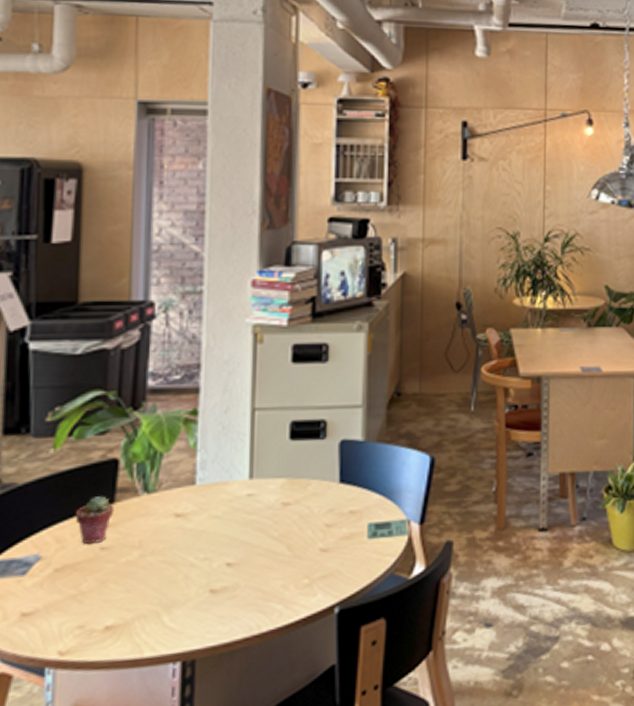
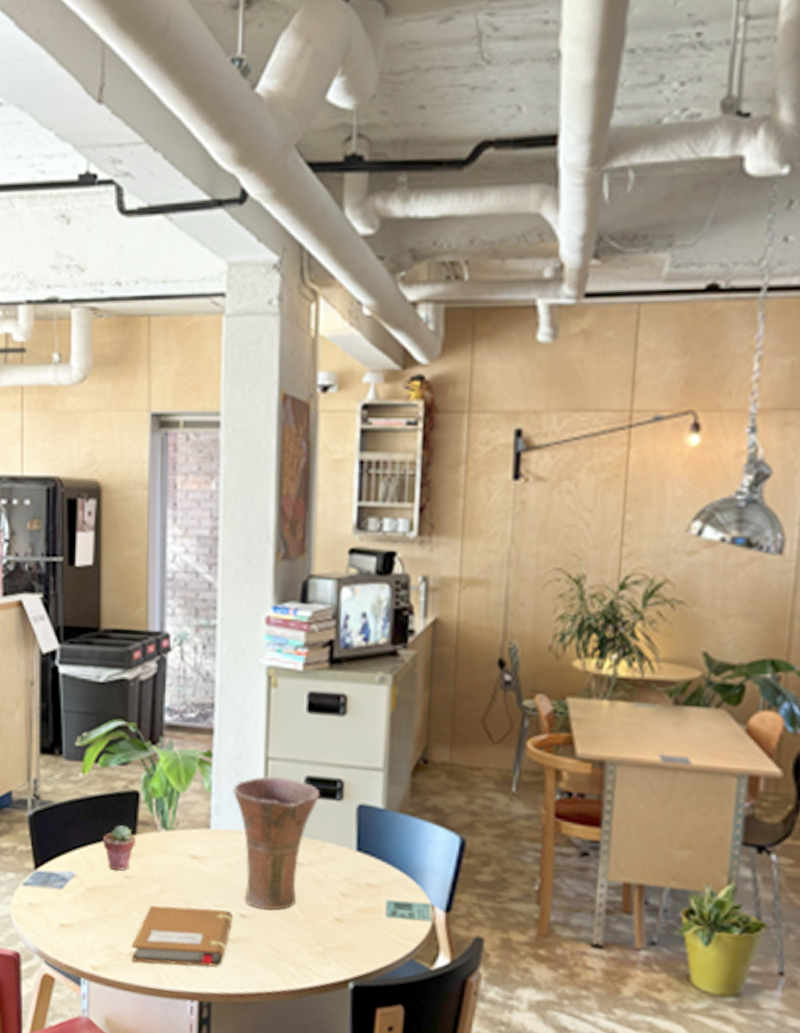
notebook: none [105,561,220,636] -> present [131,905,234,967]
vase: none [219,425,305,555] -> present [233,776,321,911]

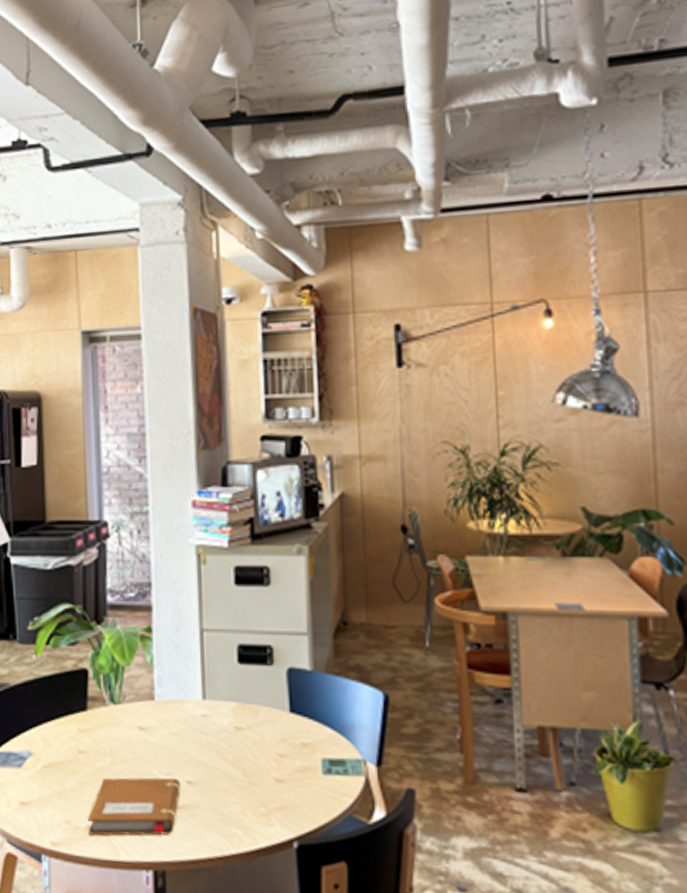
potted succulent: present [102,825,137,871] -> none [56,703,88,747]
vase: present [233,776,321,911] -> none [173,647,253,776]

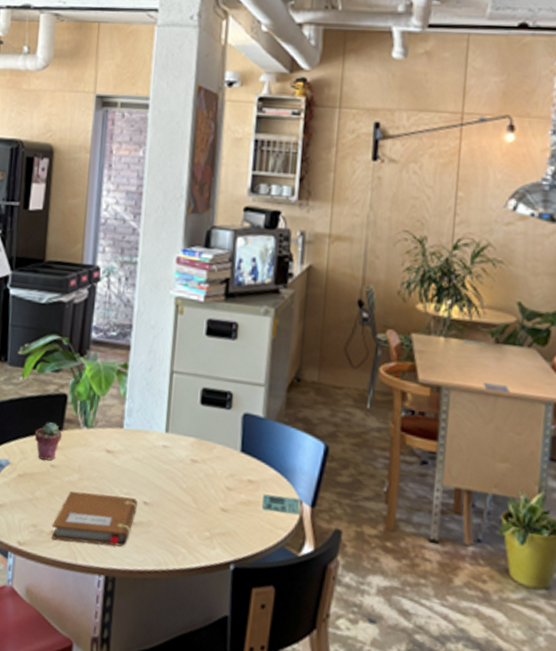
potted succulent: none [56,703,88,747] -> present [34,422,63,461]

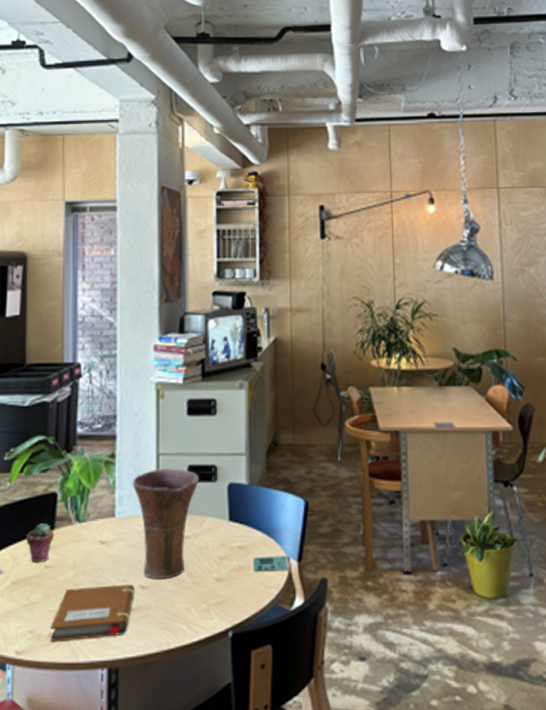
vase: none [143,386,214,500] -> present [132,468,200,580]

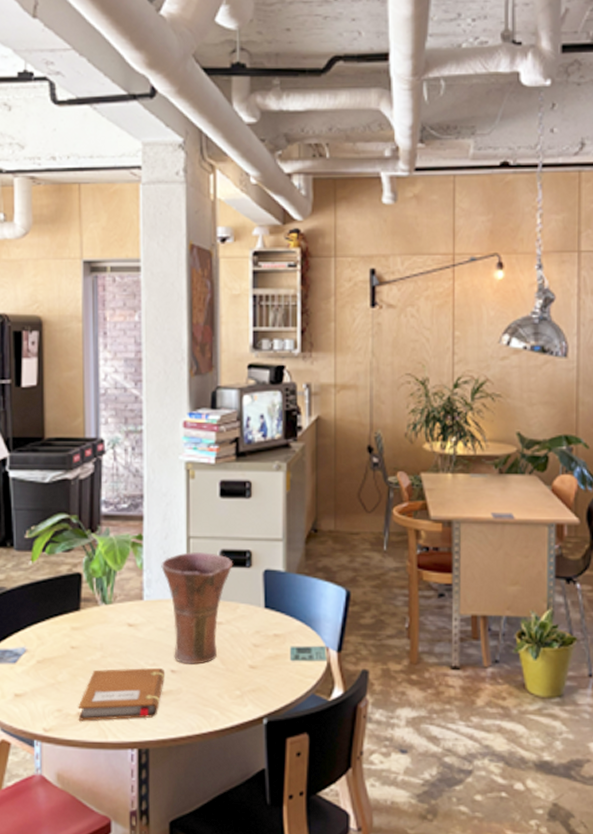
potted succulent: present [26,523,55,563] -> none [50,604,80,643]

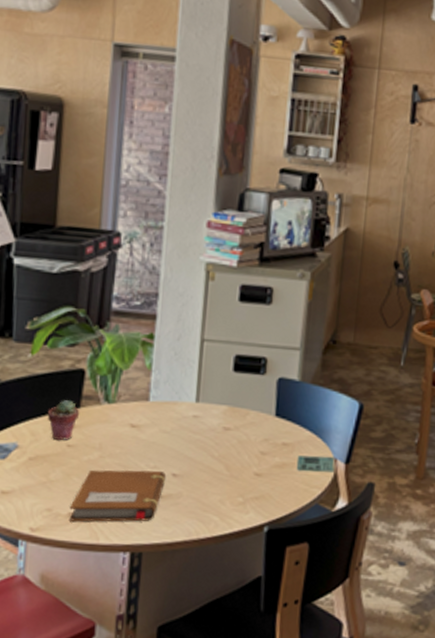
potted succulent: none [50,604,80,643] -> present [47,400,80,441]
vase: present [161,552,233,665] -> none [171,355,247,470]

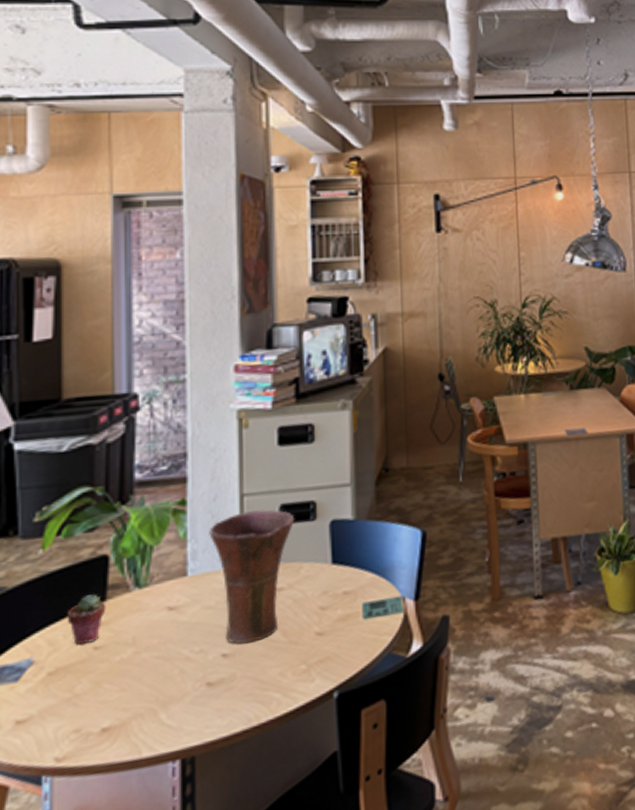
notebook: present [69,469,167,522] -> none [102,653,215,739]
vase: none [171,355,247,470] -> present [209,509,295,644]

